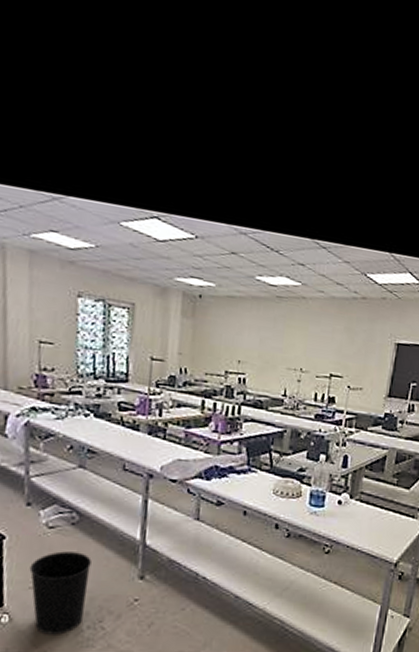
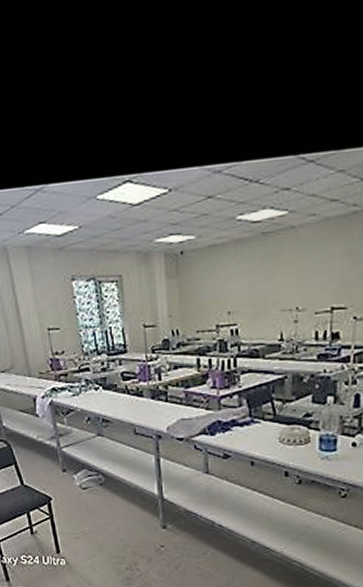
wastebasket: present [29,551,91,635] -> none [74,508,121,575]

